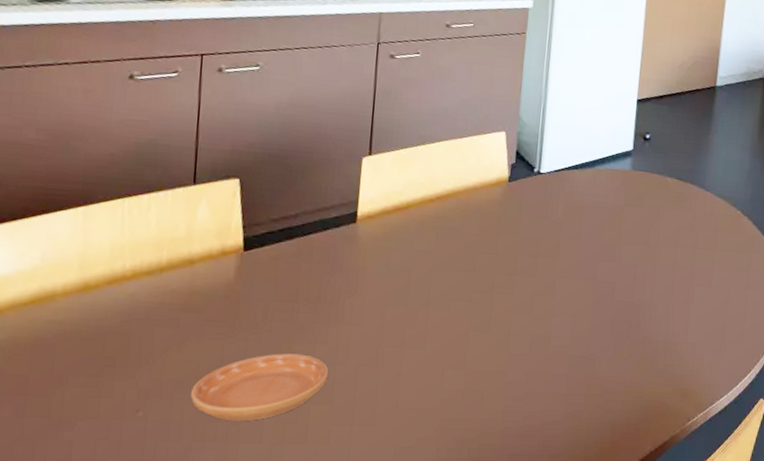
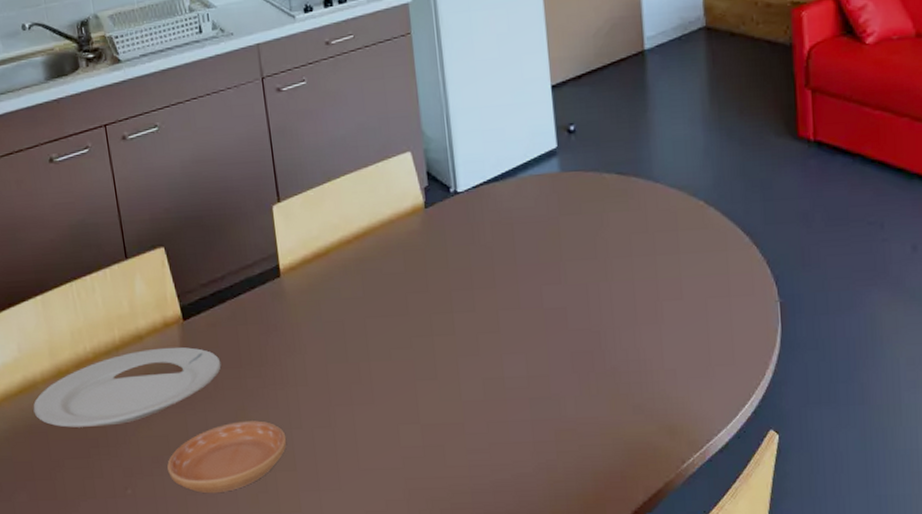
plate: none [43,274,276,346] -> present [33,347,221,428]

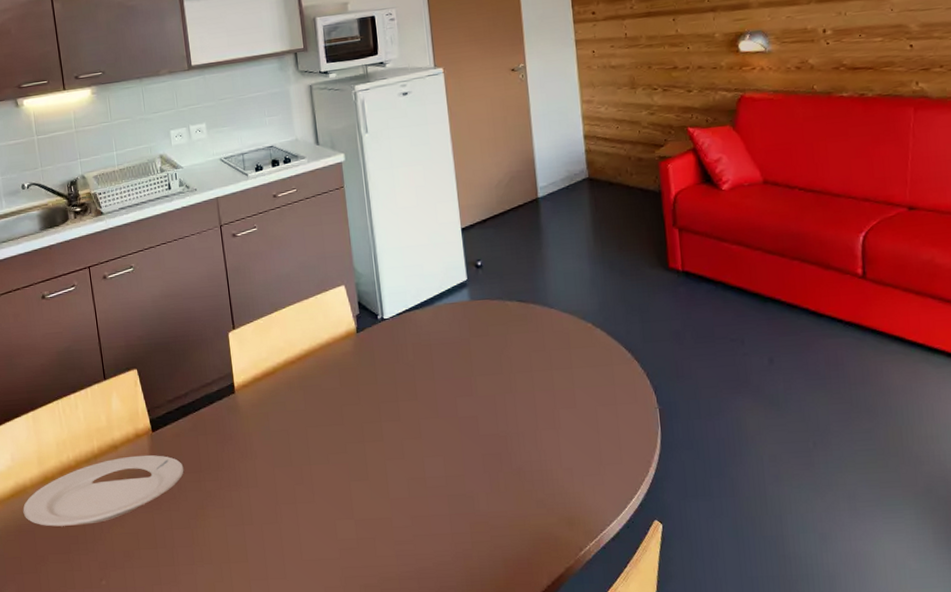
saucer: present [167,420,287,494] -> none [137,518,240,584]

